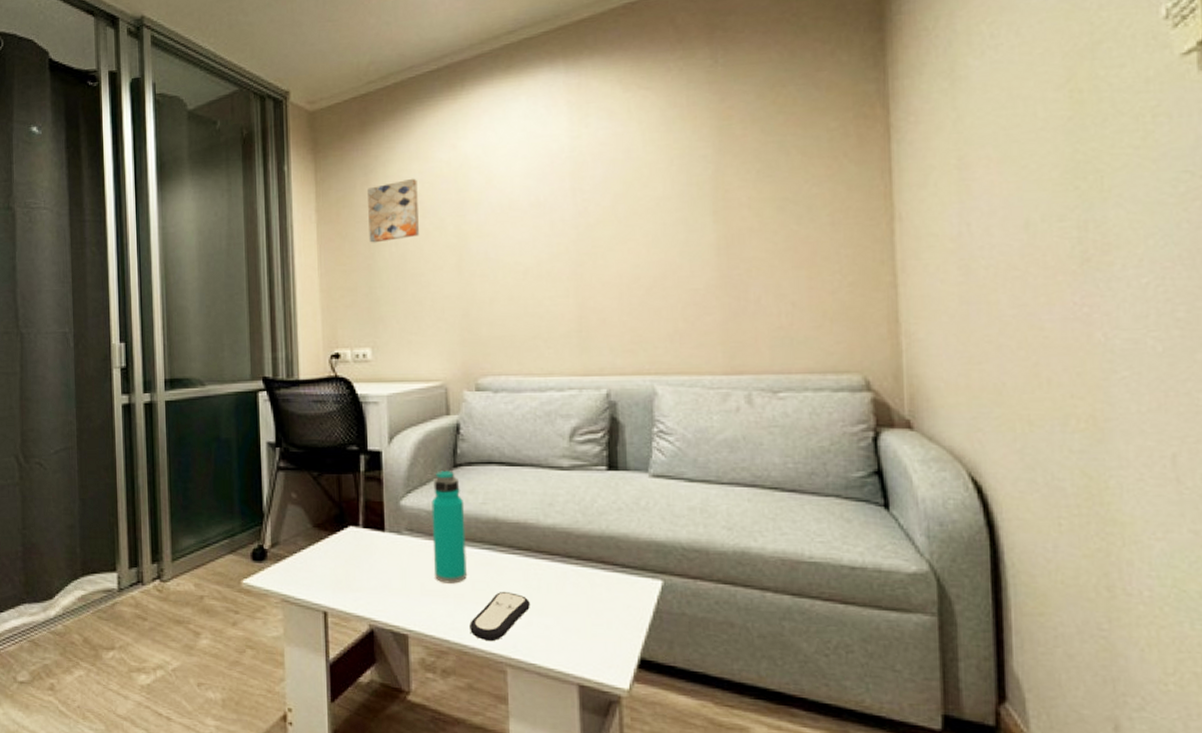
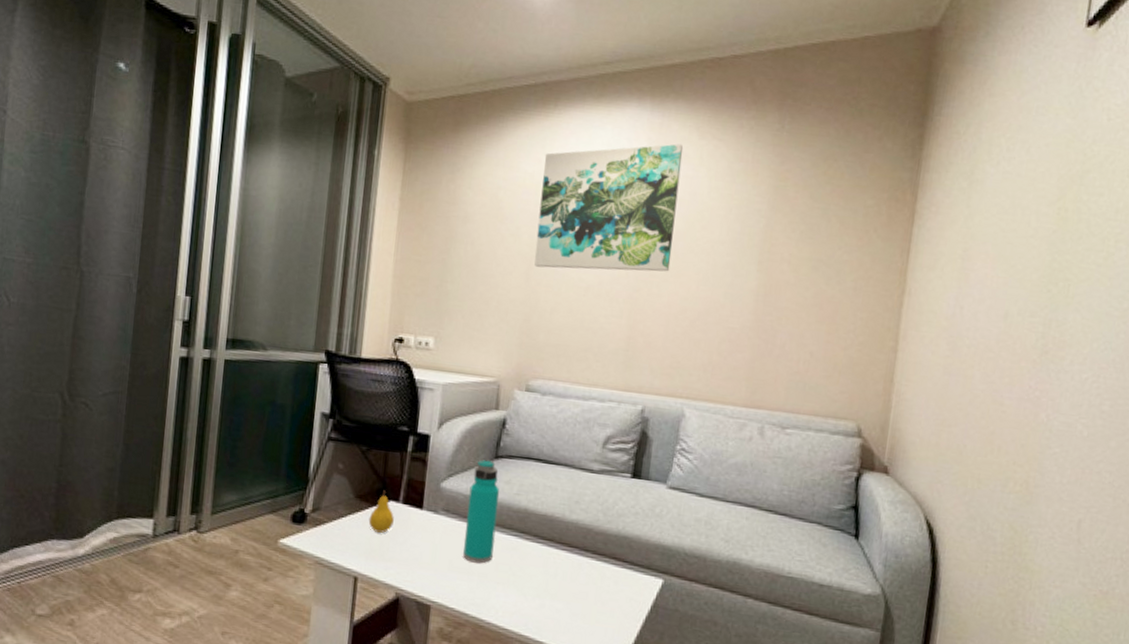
fruit: none [330,516,356,562] -> present [368,490,394,533]
wall art: present [368,178,419,243] -> none [447,183,501,240]
wall art: none [459,101,614,257] -> present [534,144,684,272]
remote control: present [470,591,530,642] -> none [488,574,546,619]

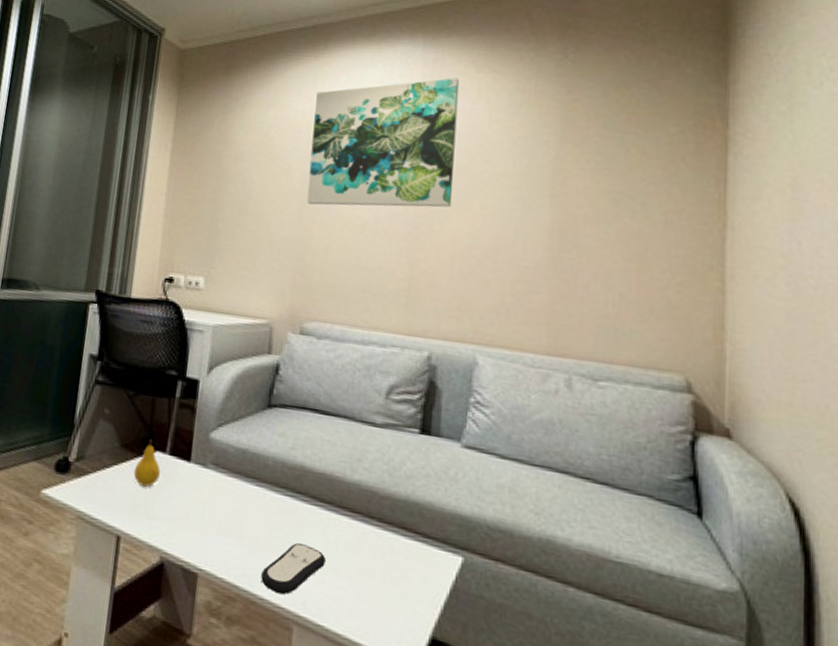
water bottle: present [463,459,500,564] -> none [233,408,274,527]
remote control: none [488,574,546,619] -> present [261,542,326,595]

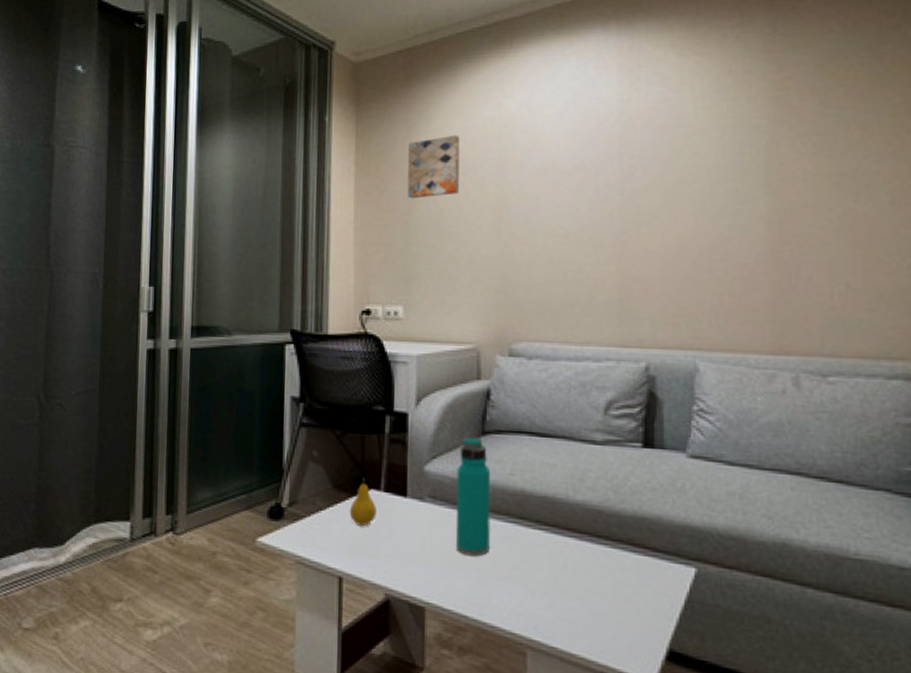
wall art: none [218,123,272,178] -> present [407,134,460,199]
water bottle: none [233,408,274,527] -> present [456,436,491,557]
remote control: present [261,542,326,595] -> none [490,568,554,621]
wall art: present [306,78,460,208] -> none [504,65,660,218]

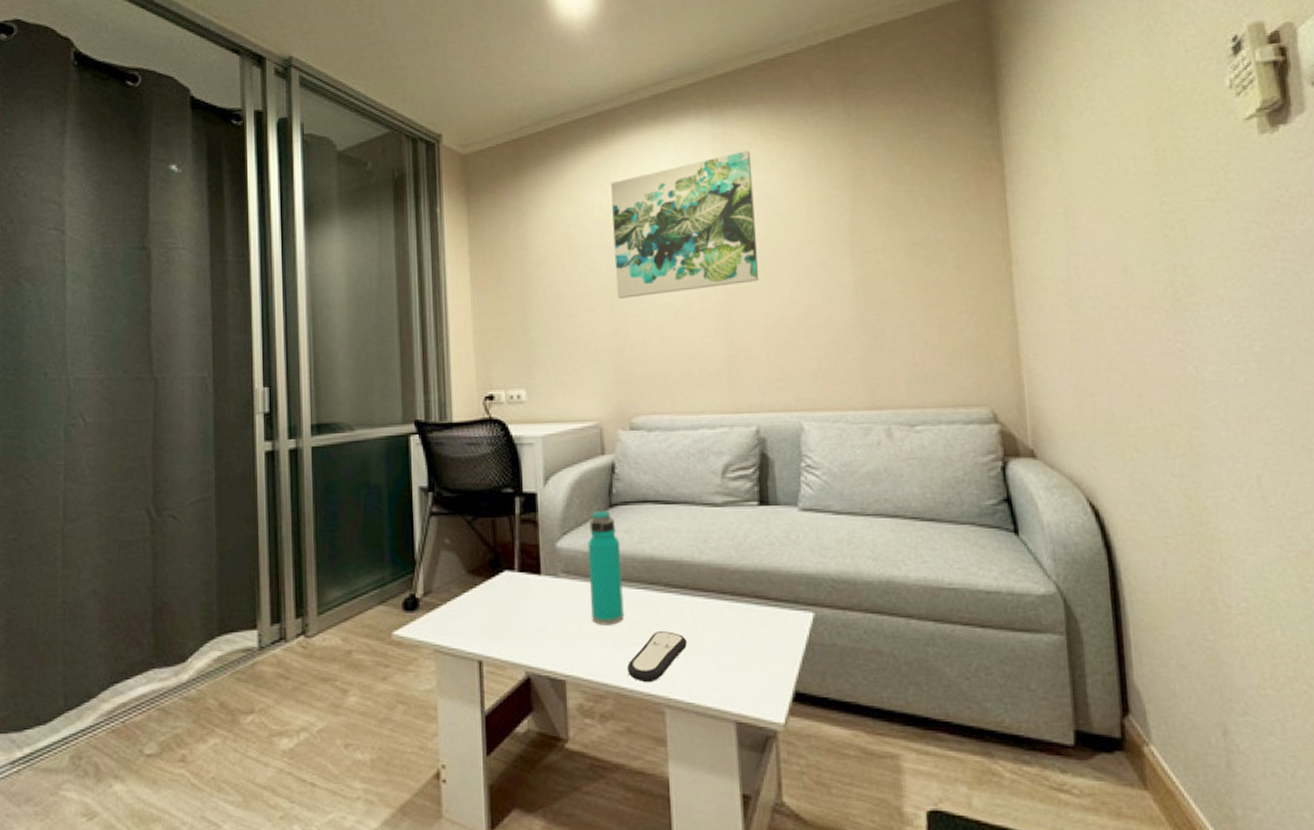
fruit: present [349,478,376,526] -> none [485,560,512,607]
wall art: present [407,134,460,199] -> none [521,221,572,285]
remote control: none [490,568,554,621] -> present [627,630,687,683]
wall art: none [504,65,660,218] -> present [610,150,759,299]

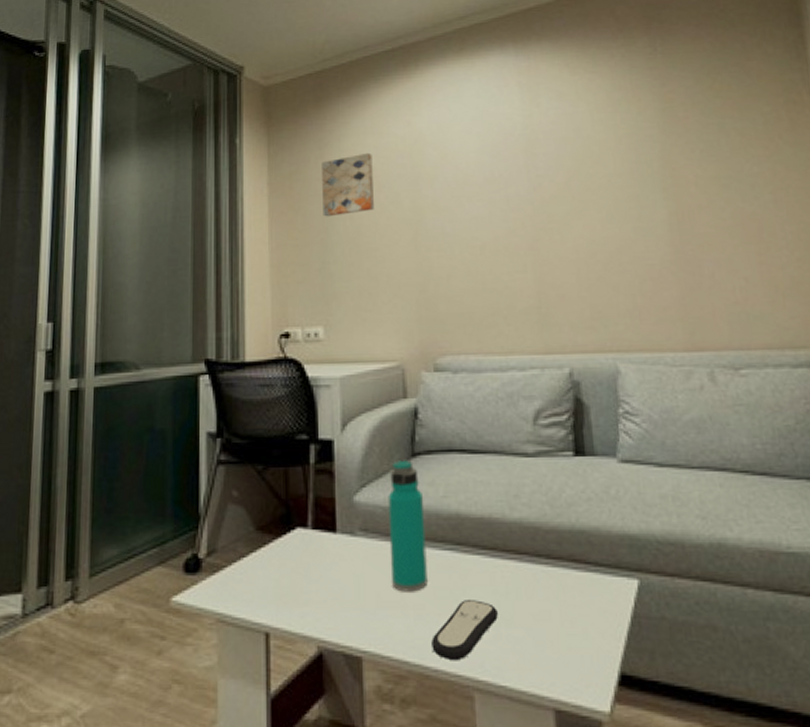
wall art: none [521,221,572,285] -> present [322,152,374,217]
wall art: present [610,150,759,299] -> none [413,83,569,232]

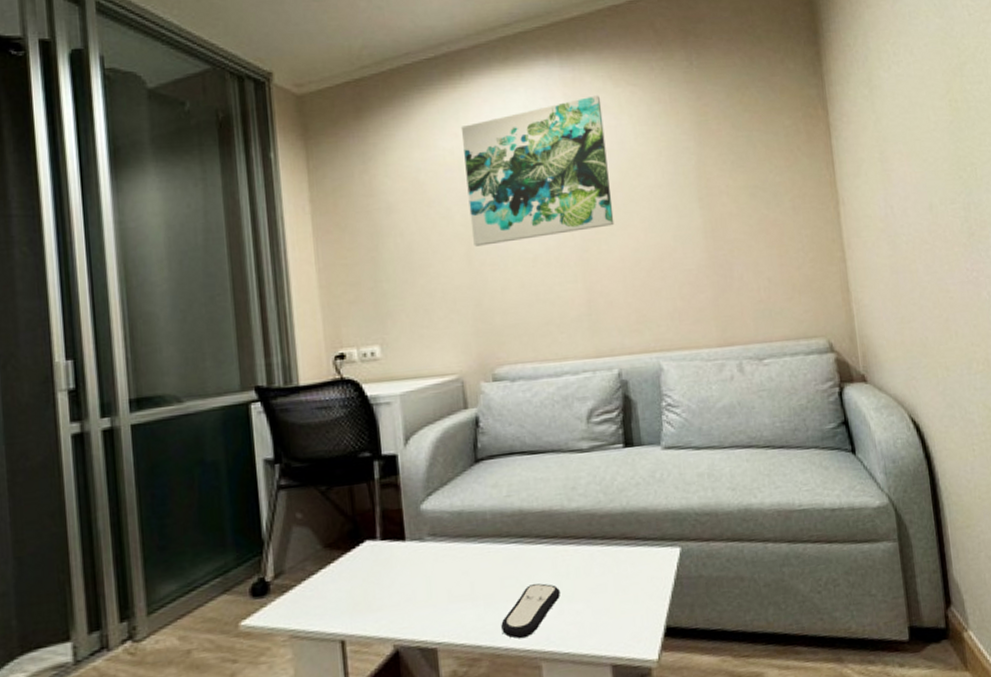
wall art: present [322,152,374,217] -> none [367,166,425,234]
water bottle: present [388,459,428,592] -> none [454,465,495,586]
wall art: none [413,83,569,232] -> present [460,95,615,246]

